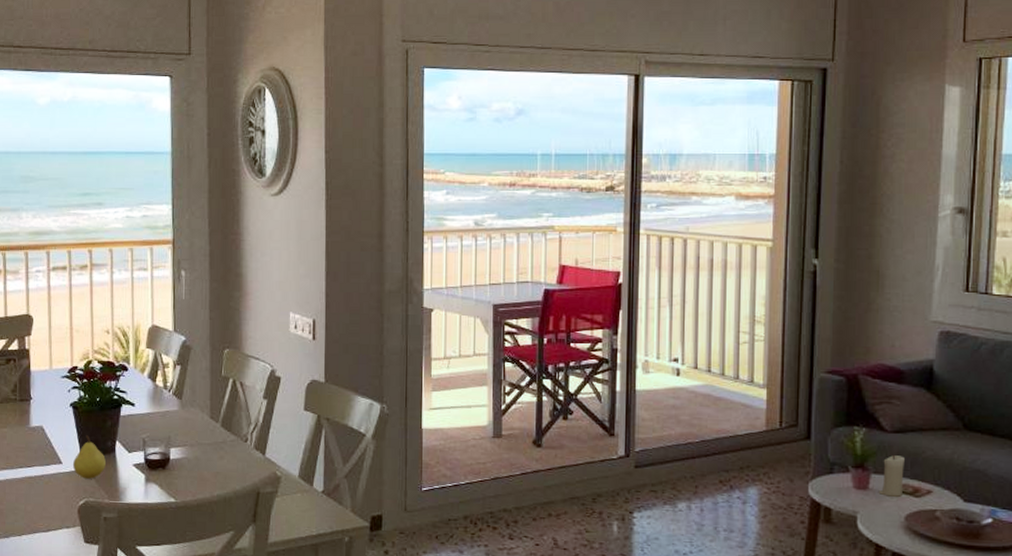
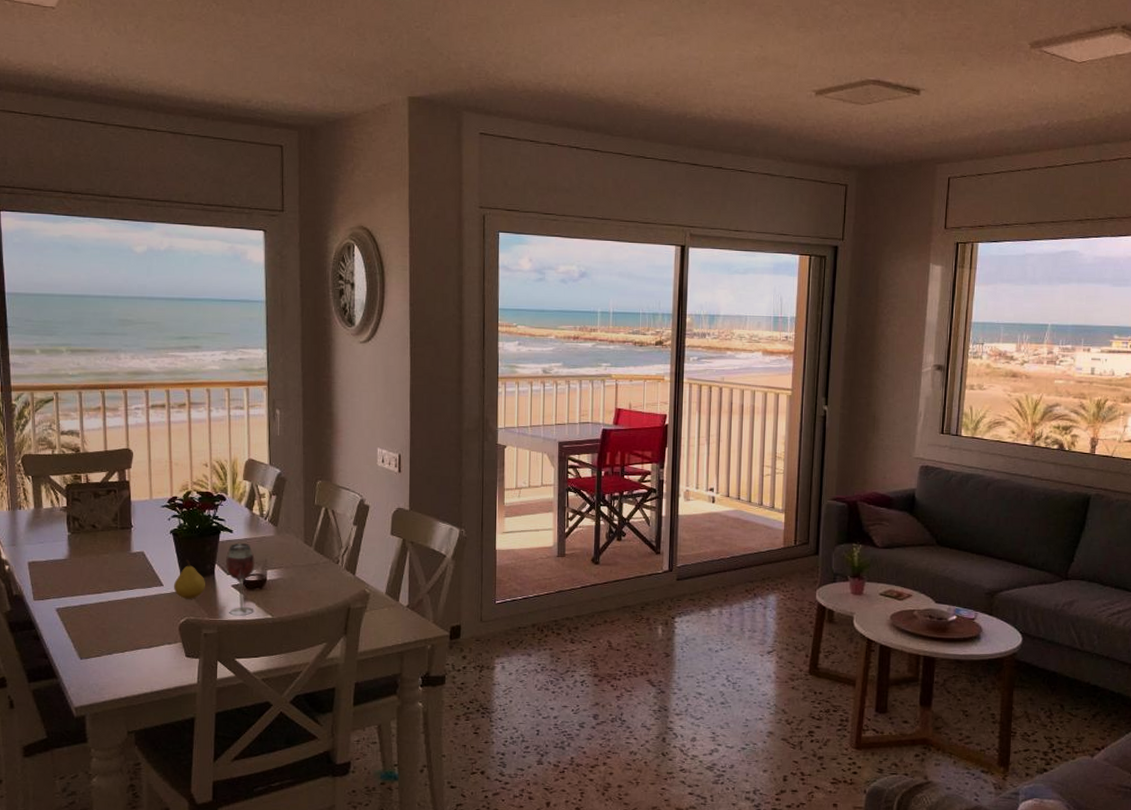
wineglass: none [127,417,158,499] -> present [226,543,255,616]
candle: present [878,454,905,498] -> none [870,566,891,601]

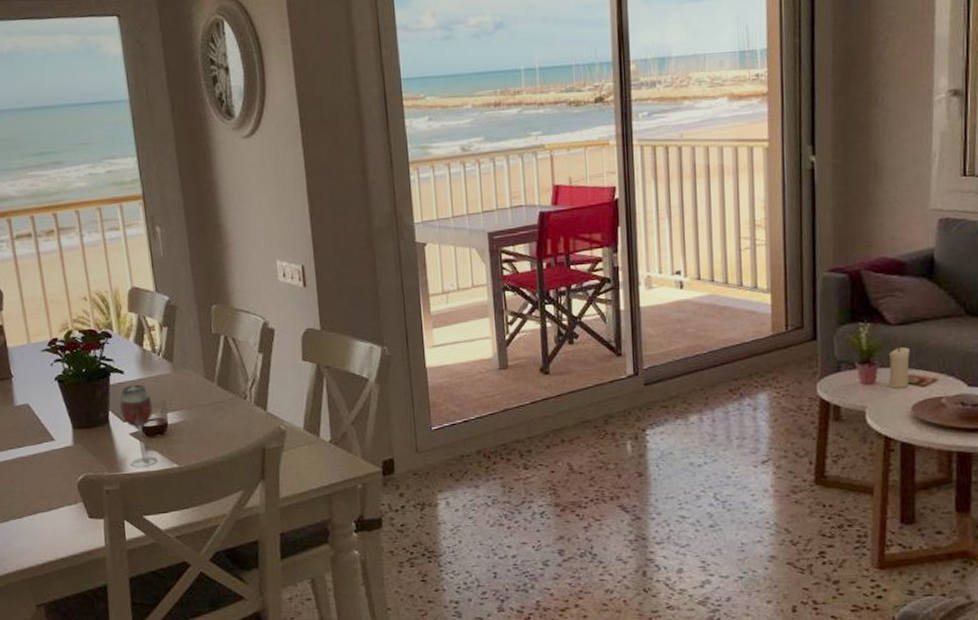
fruit: present [173,559,205,599] -> none [65,408,101,453]
candle: none [870,566,891,601] -> present [885,346,910,390]

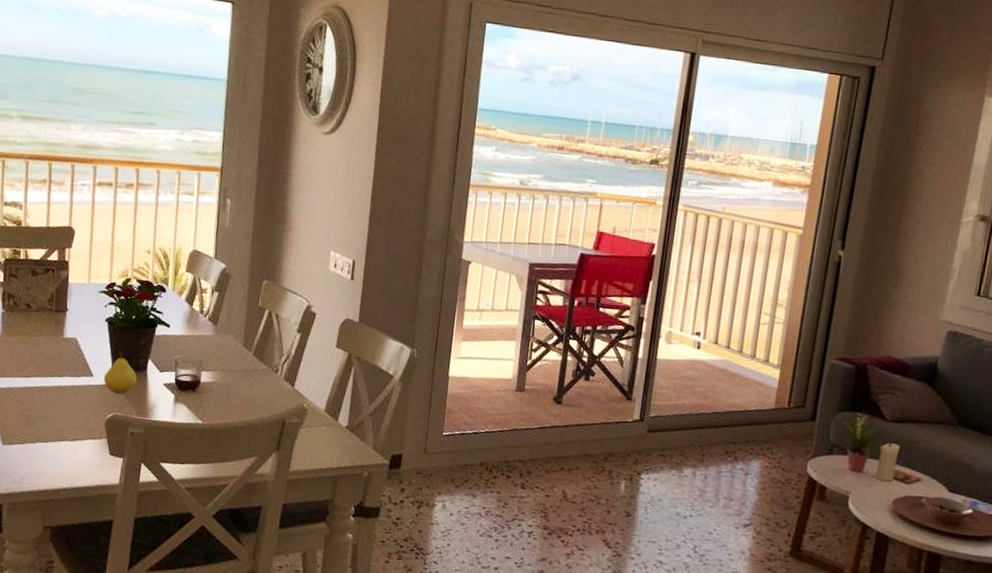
fruit: none [65,408,101,453] -> present [103,351,137,394]
wineglass: present [120,384,157,468] -> none [158,339,190,418]

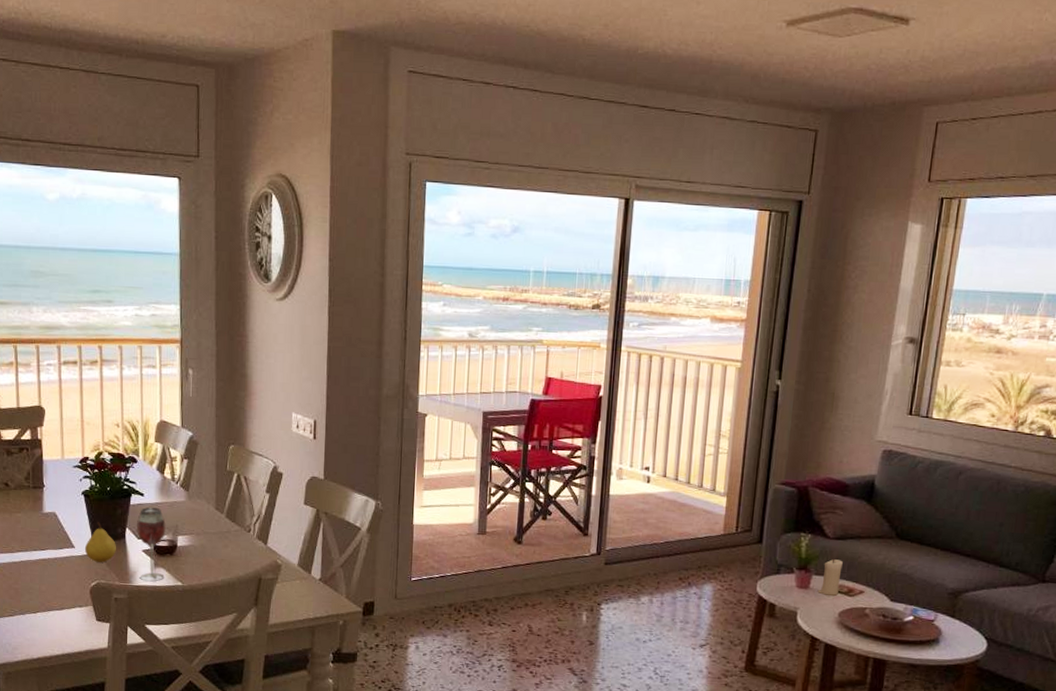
wineglass: none [158,339,190,418] -> present [137,507,166,582]

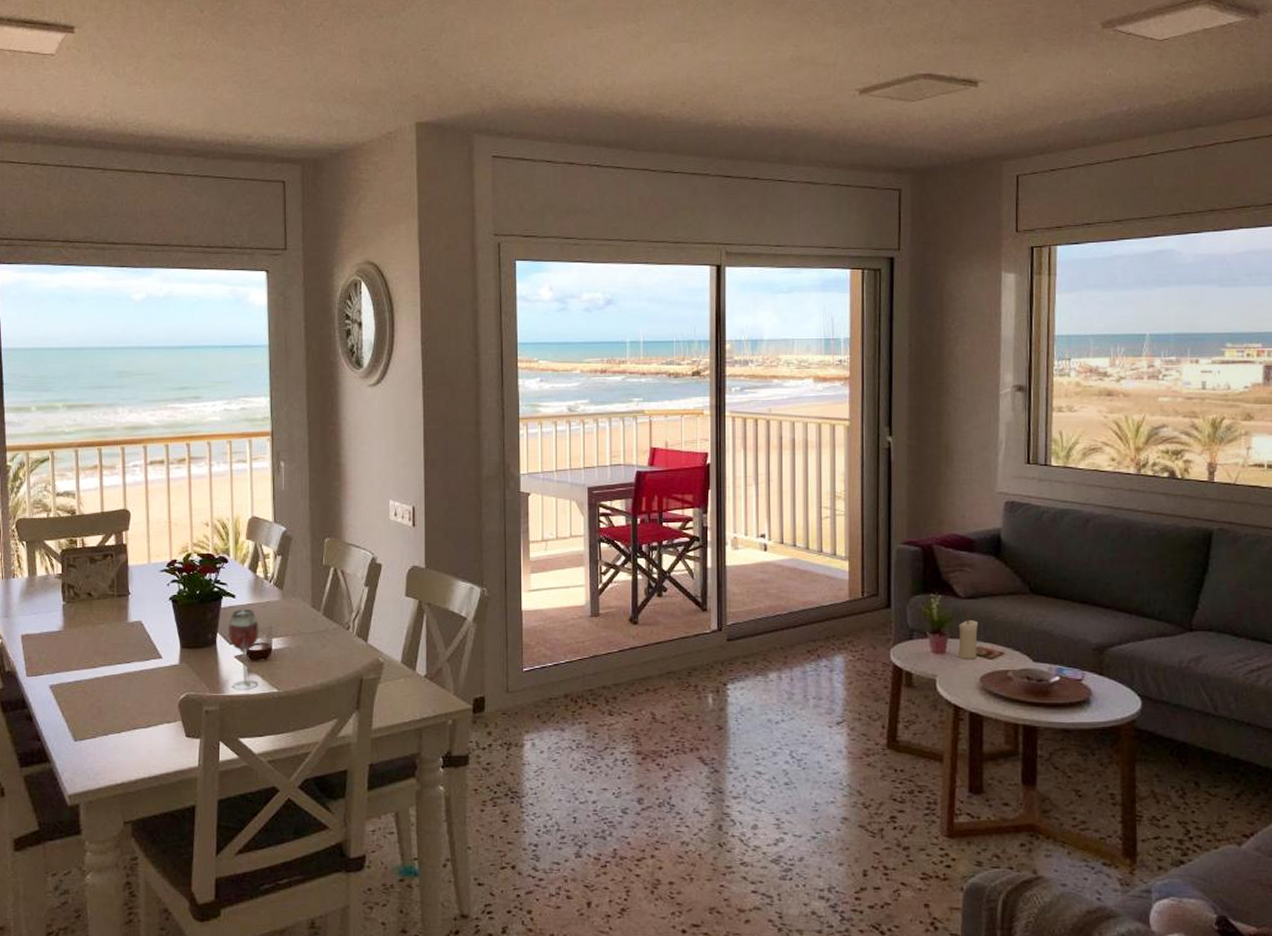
fruit: present [84,522,116,563] -> none [172,628,206,672]

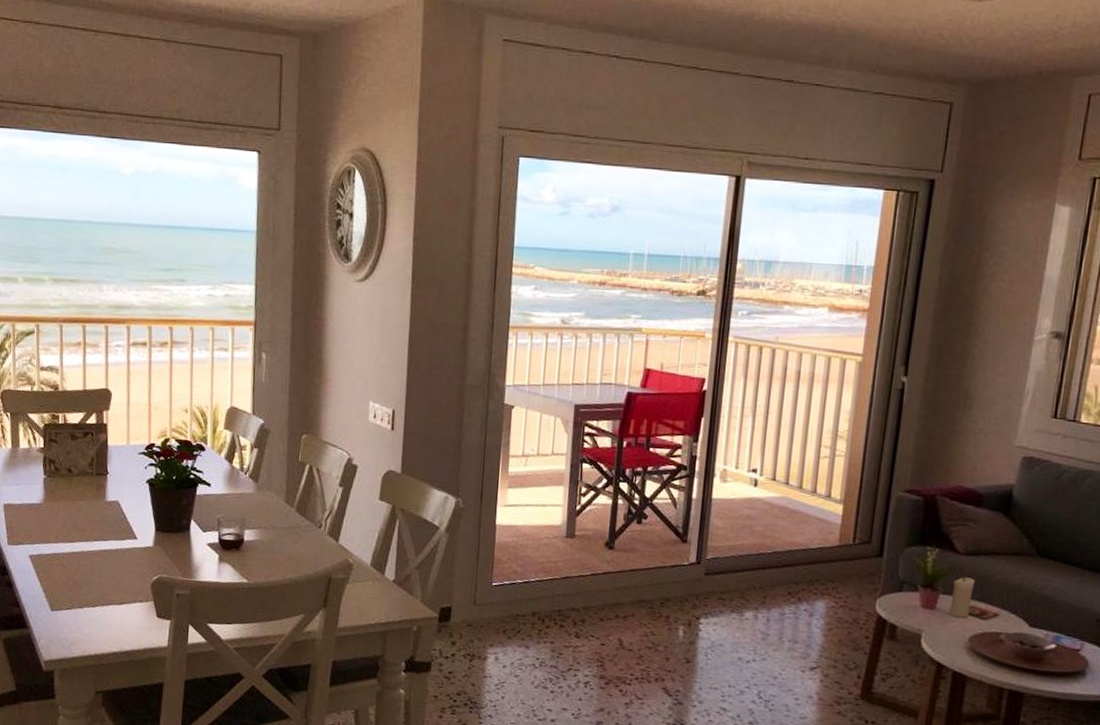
wineglass: present [228,609,259,690] -> none [202,498,233,578]

